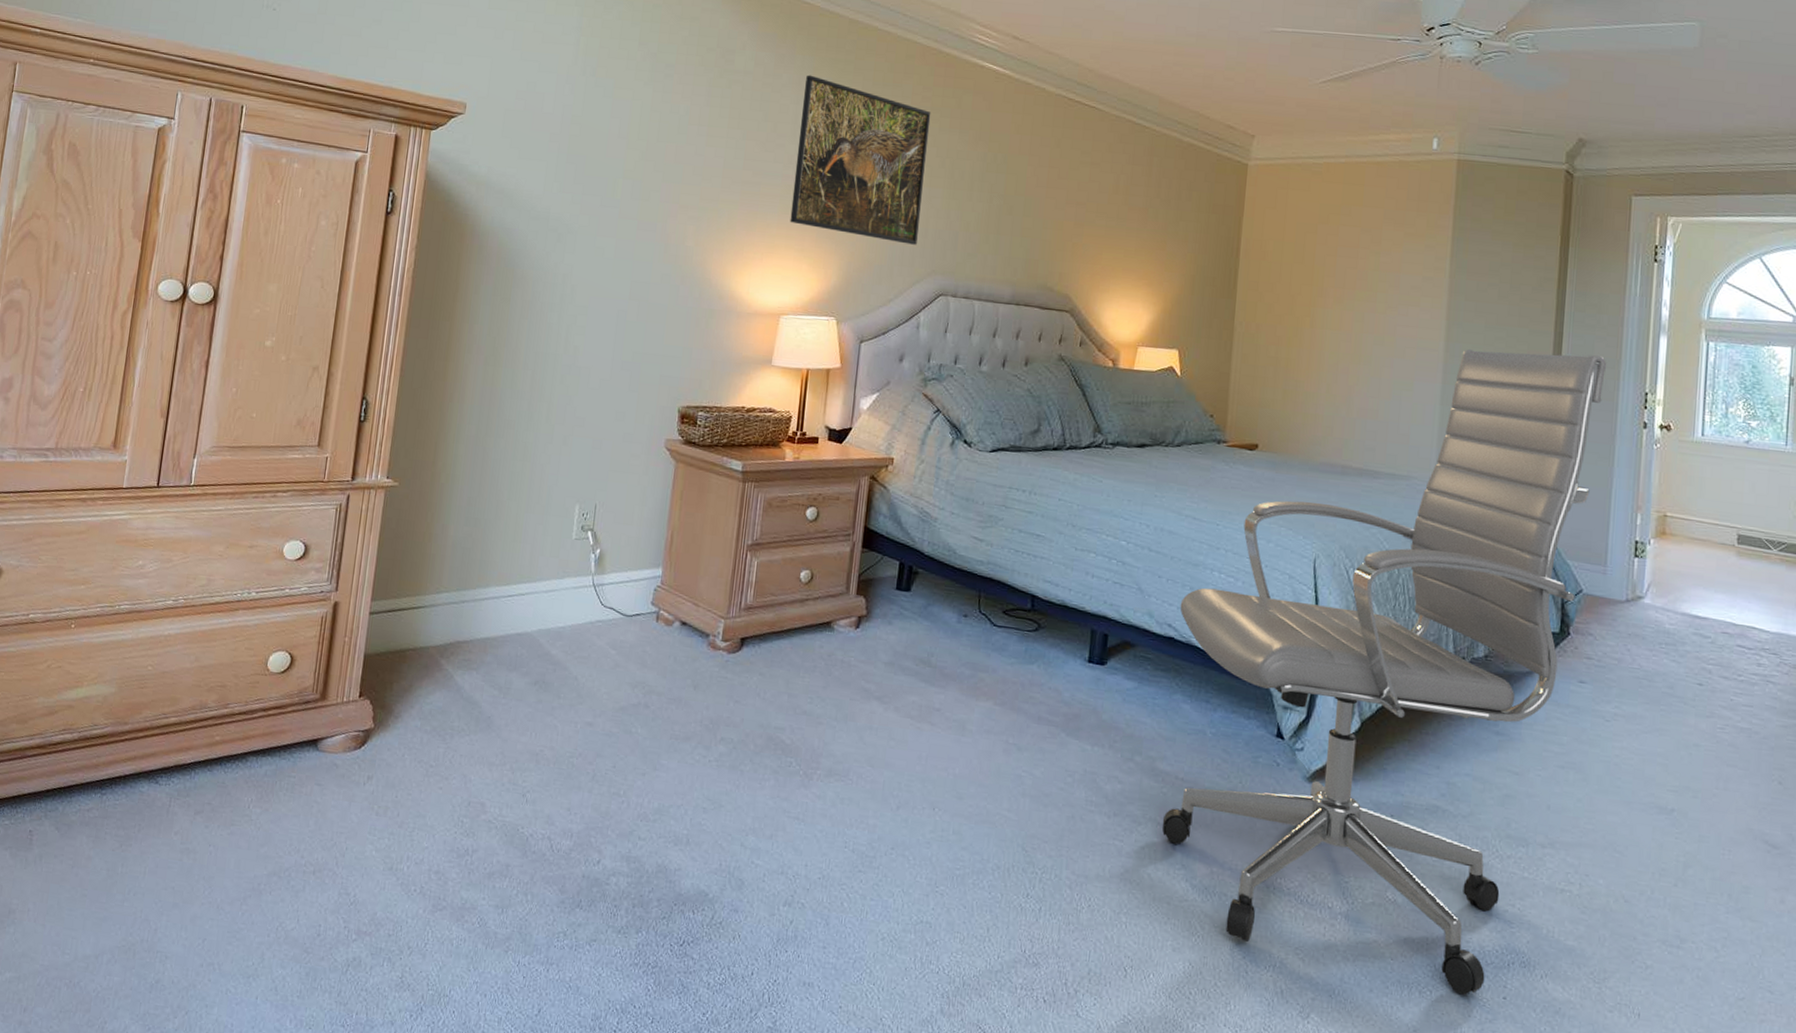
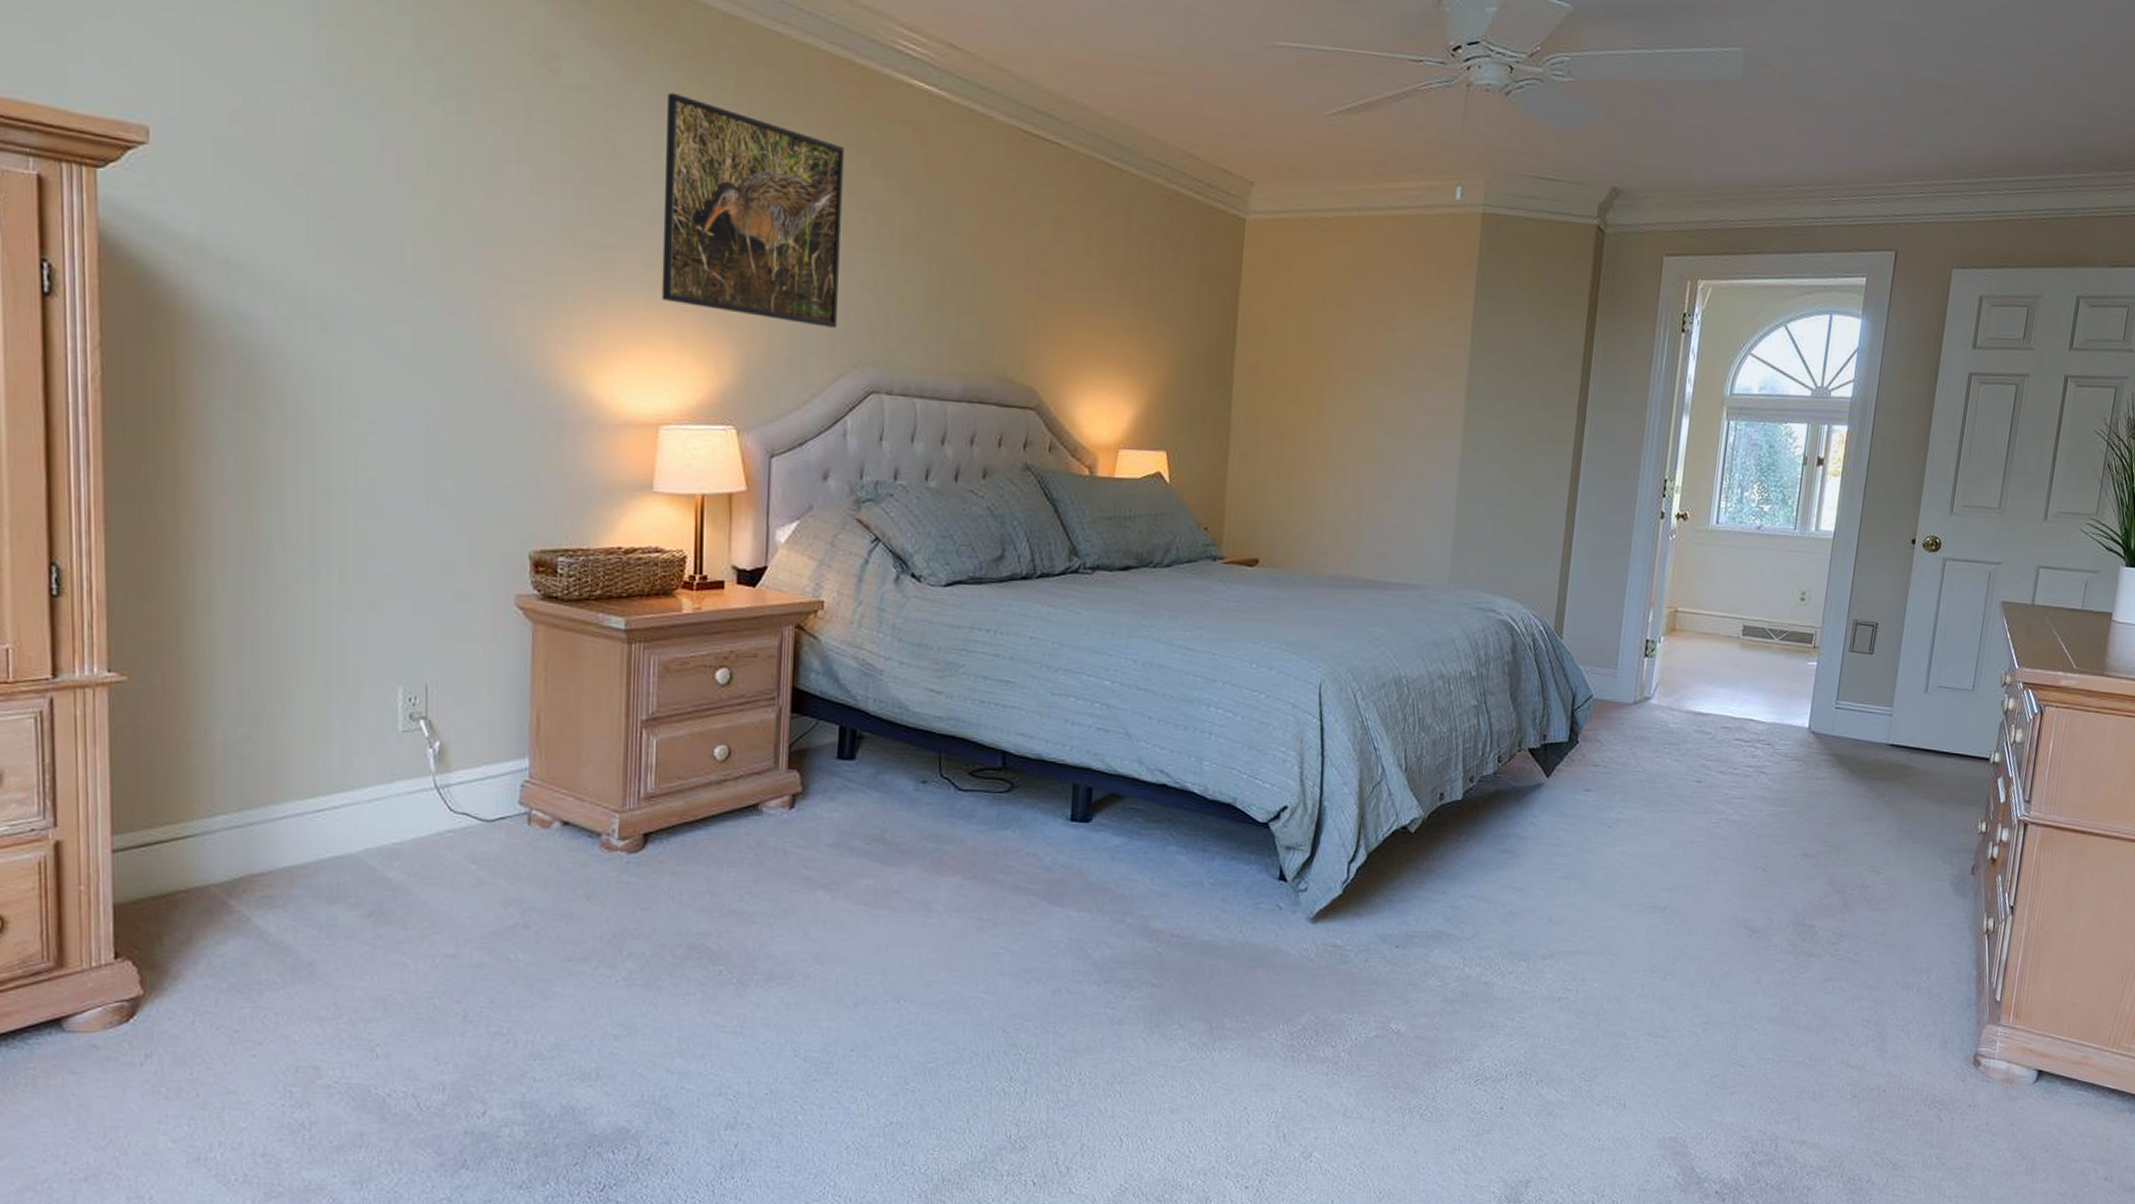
chair: present [1162,349,1606,995] -> none [1157,438,1628,1111]

